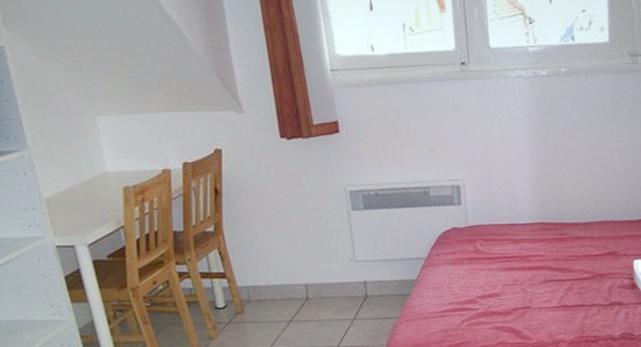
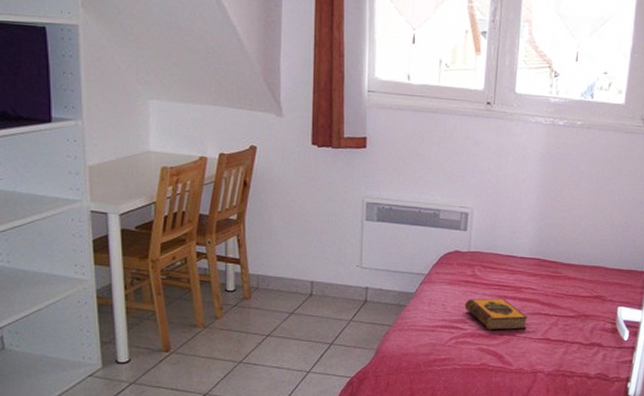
hardback book: none [471,270,541,307] -> present [464,298,527,331]

